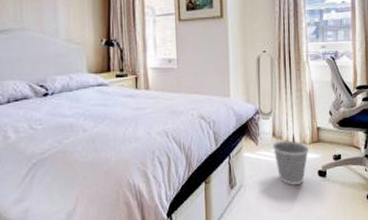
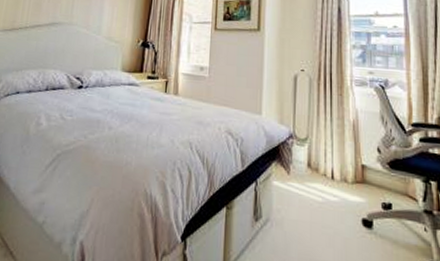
wastebasket: present [272,140,310,185] -> none [306,173,352,232]

